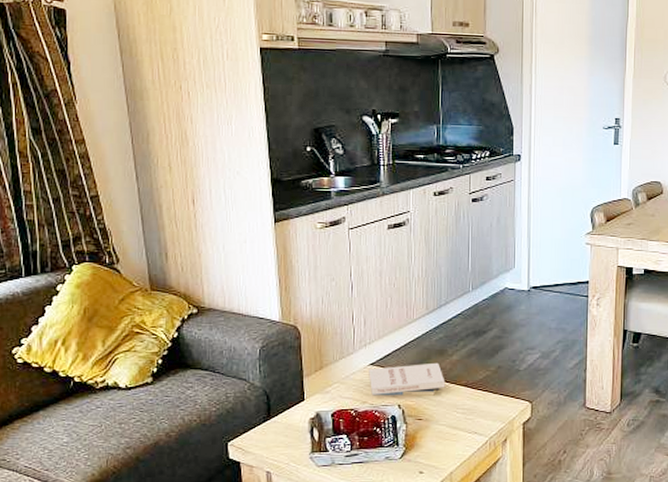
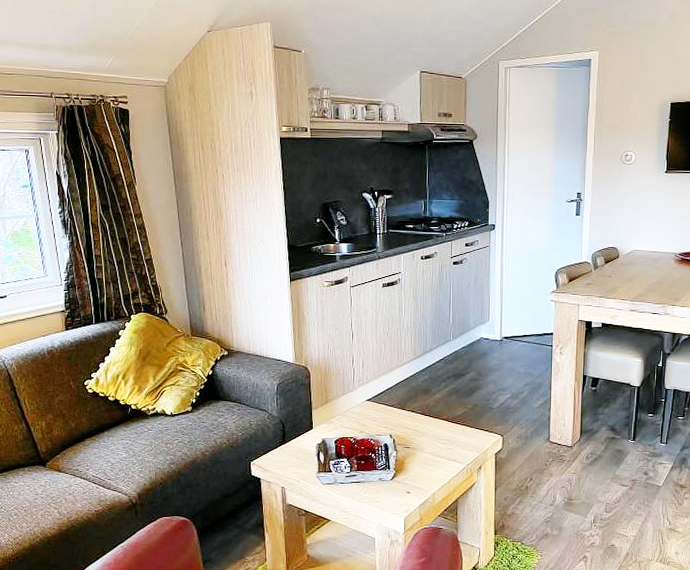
books: present [369,362,445,396] -> none [365,400,430,428]

